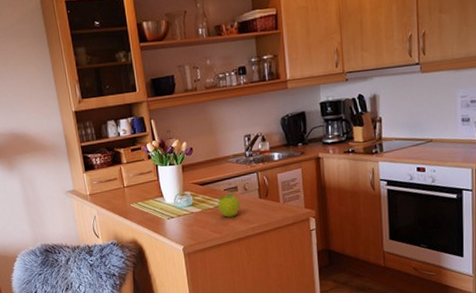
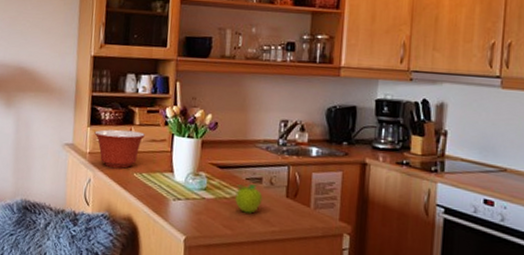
mixing bowl: none [90,168,134,203] -> present [94,129,146,169]

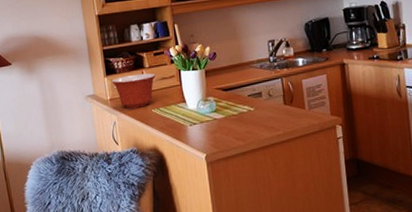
fruit: present [235,184,263,214] -> none [241,99,265,124]

